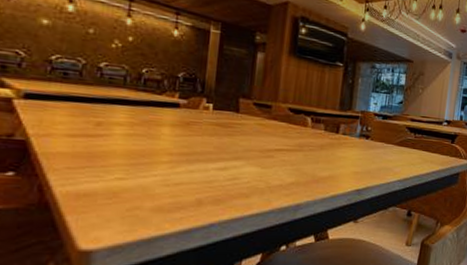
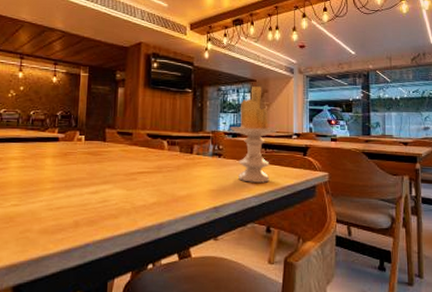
candle: none [381,67,431,168] -> present [230,86,280,183]

